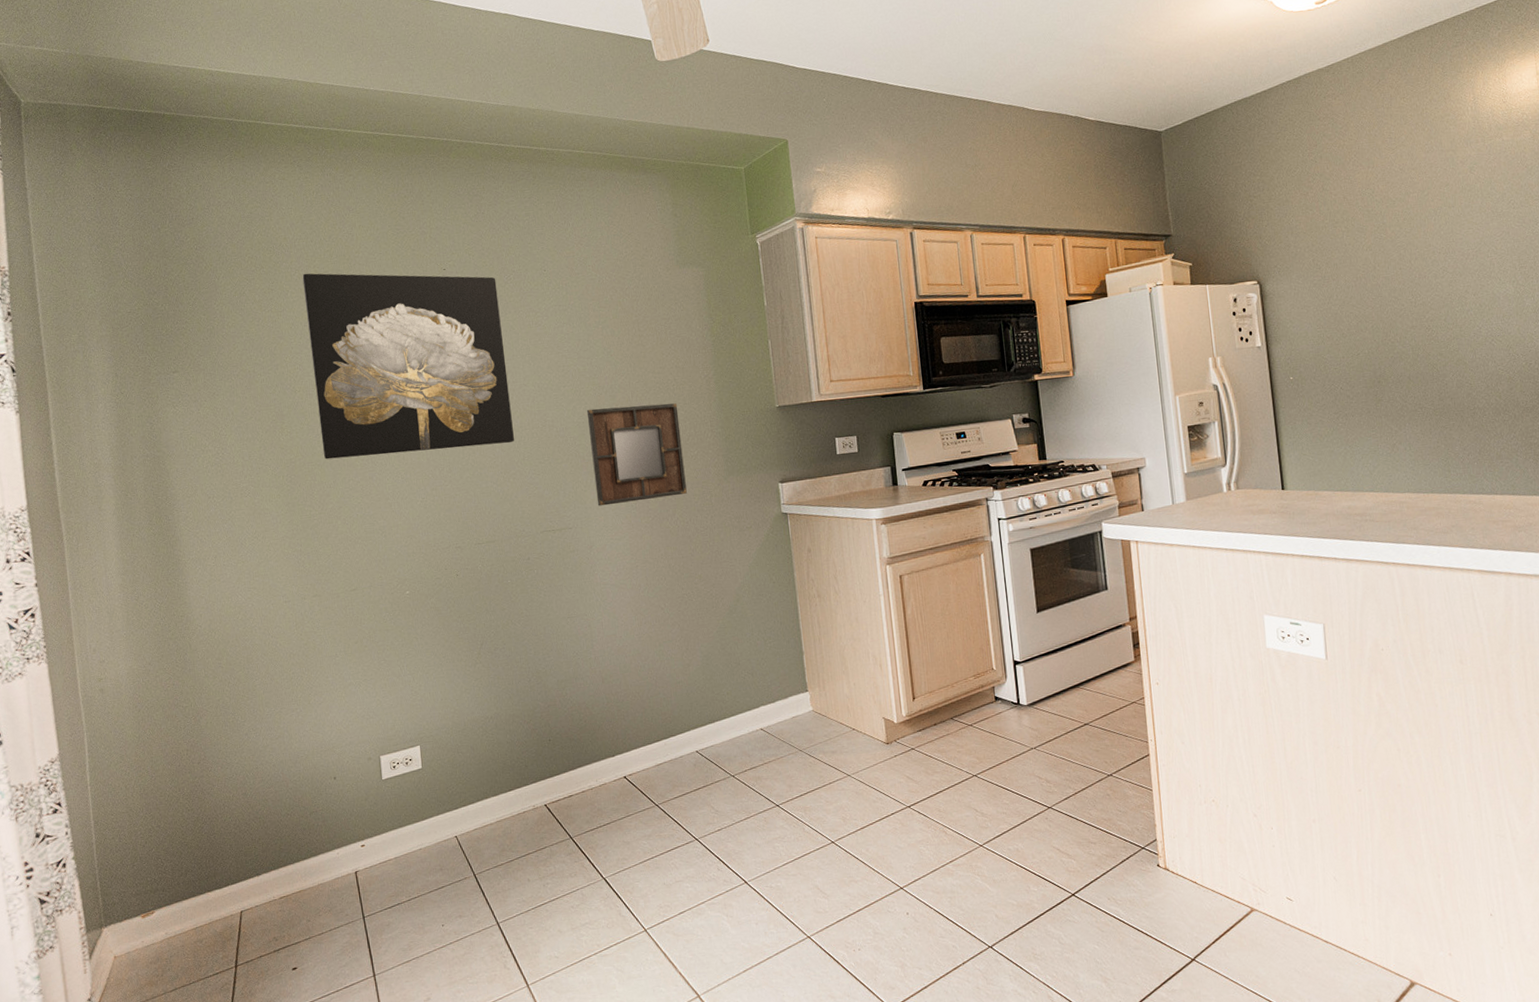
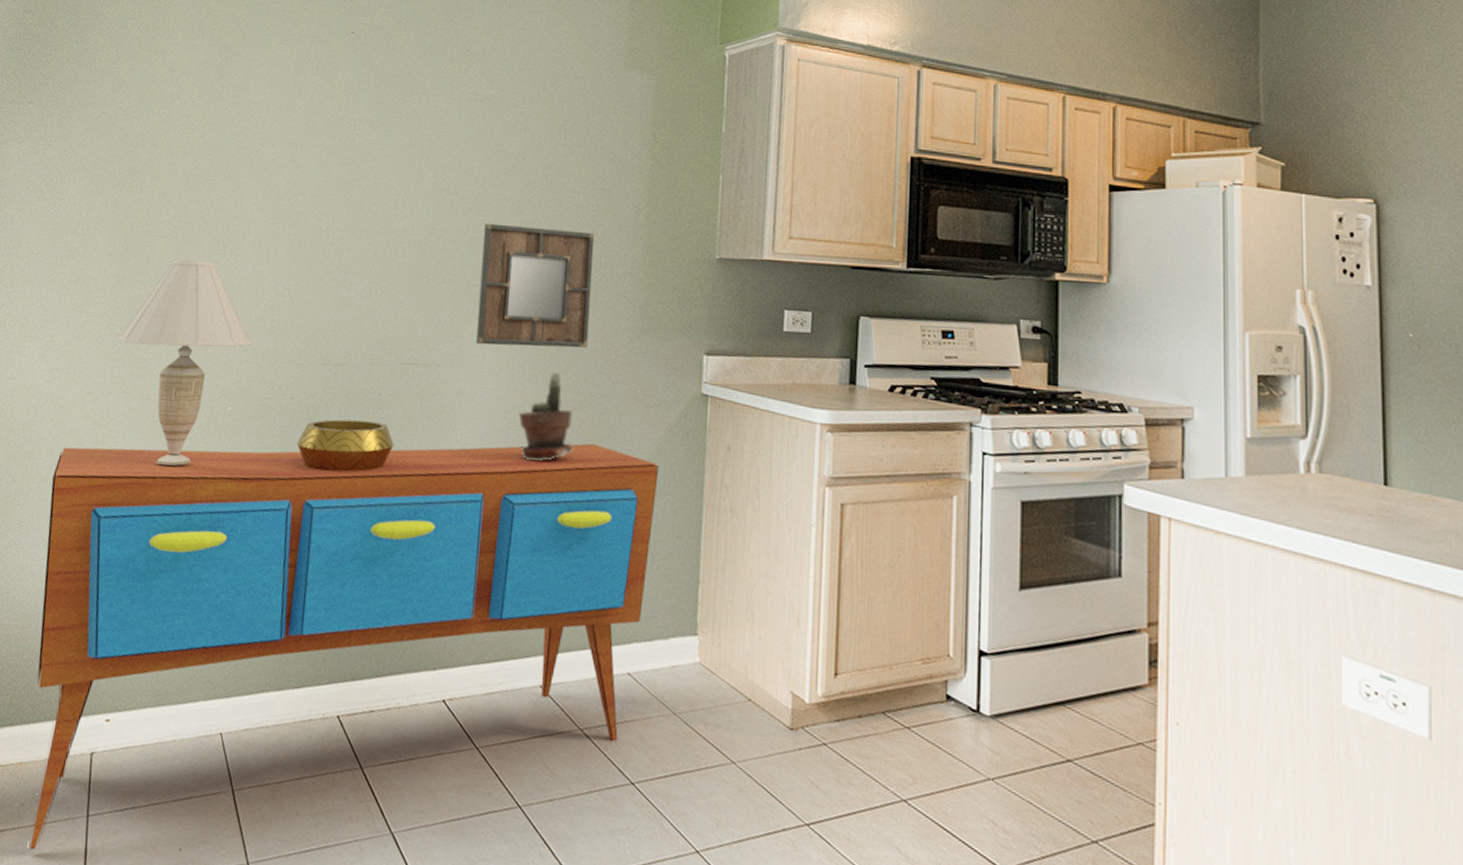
sideboard: none [272,565,764,952] -> present [29,443,659,850]
table lamp: none [300,478,414,646] -> present [118,259,251,466]
wall art: present [302,273,514,460] -> none [170,14,409,249]
decorative bowl: none [468,580,548,627] -> present [296,419,394,472]
potted plant: none [642,516,691,587] -> present [518,371,574,461]

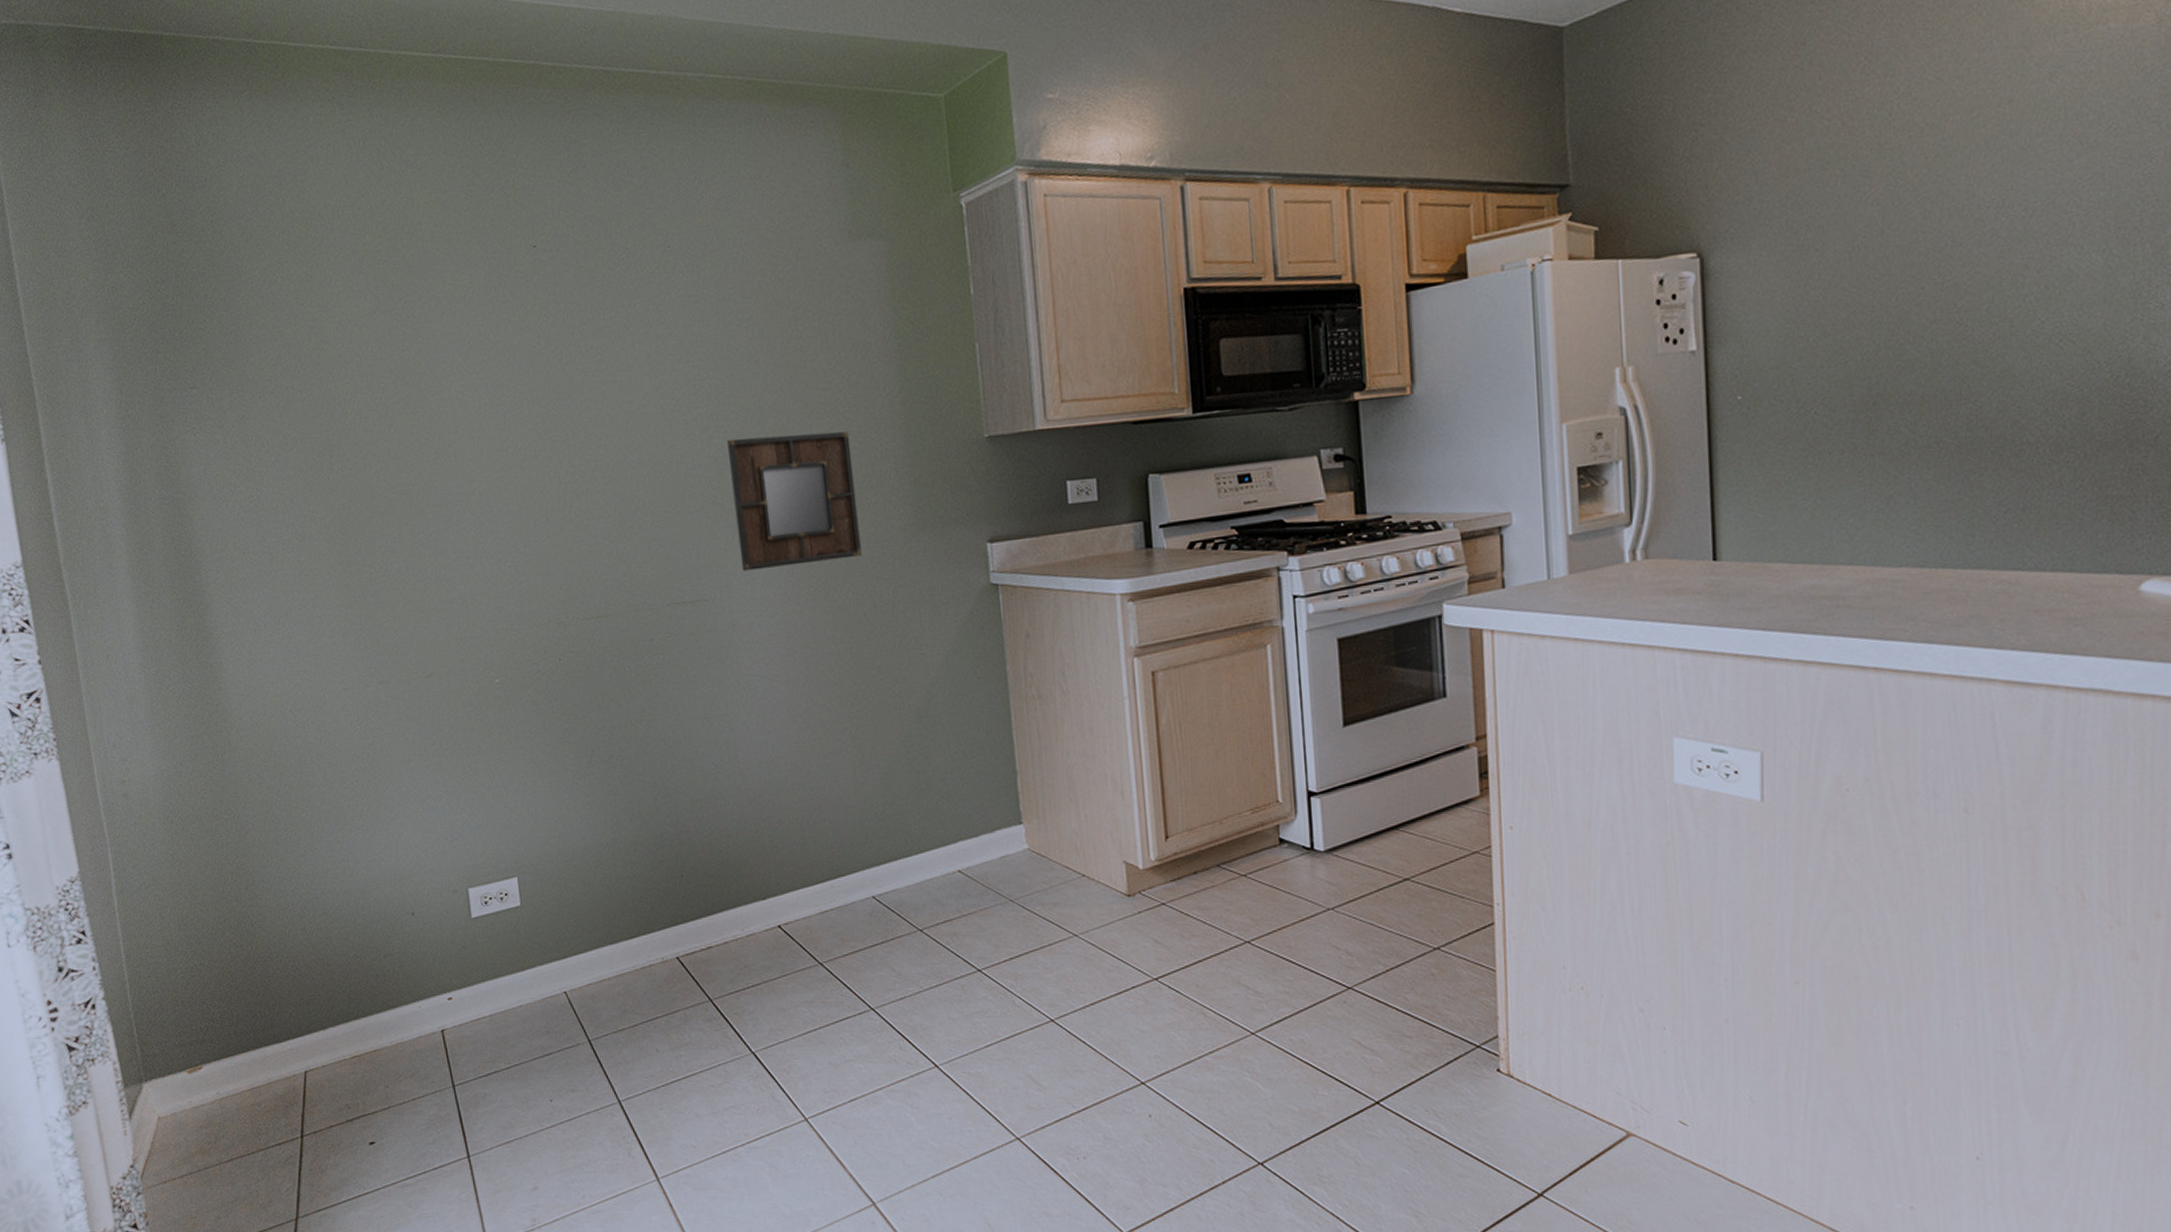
sideboard: present [29,443,659,850] -> none [330,653,963,1125]
table lamp: present [118,259,251,466] -> none [360,530,504,749]
decorative bowl: present [296,419,394,472] -> none [575,669,678,727]
potted plant: present [518,371,574,461] -> none [801,585,866,681]

